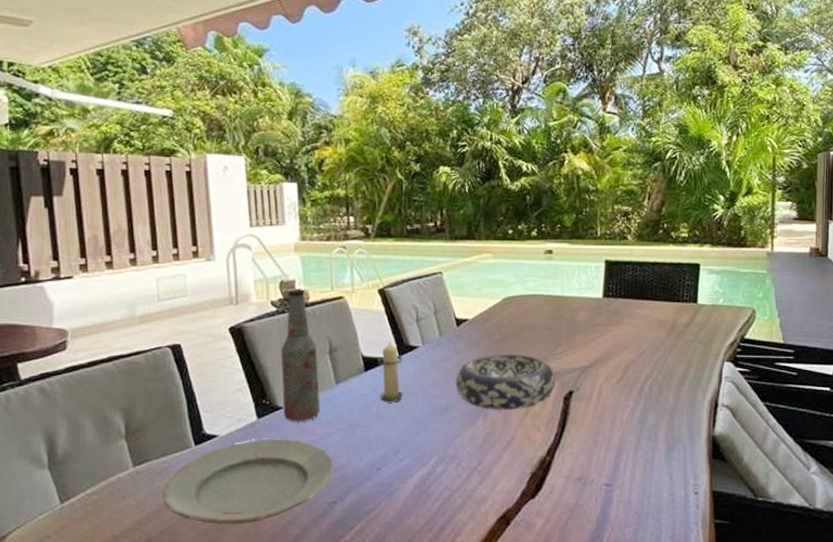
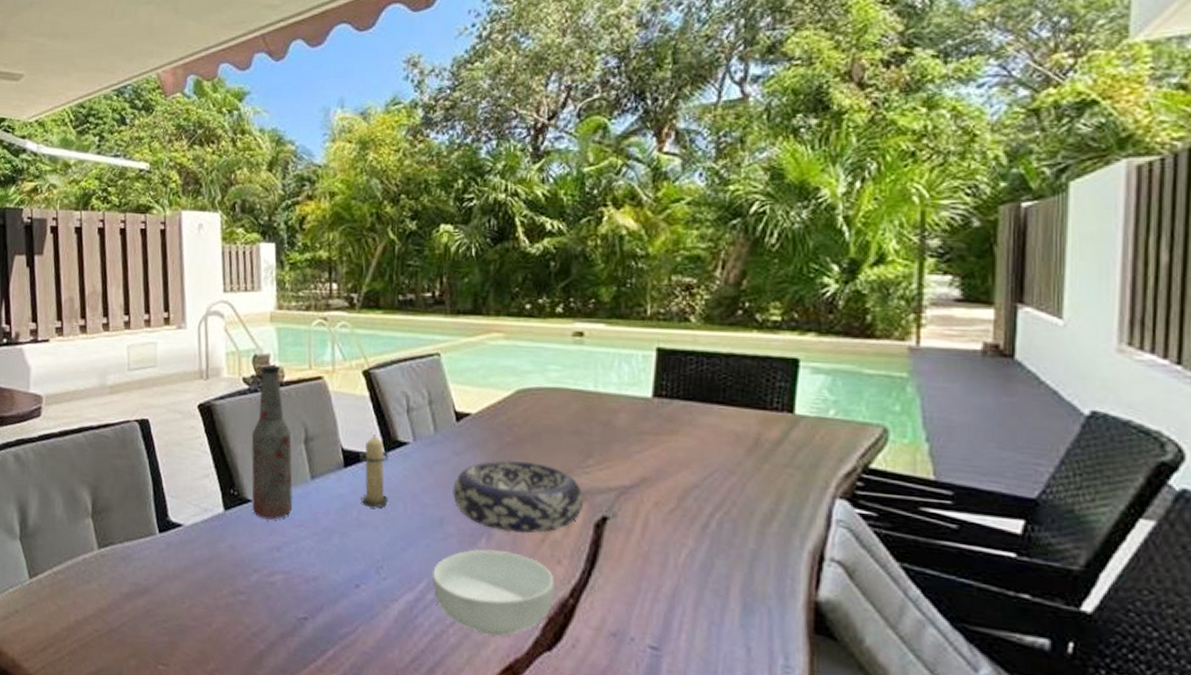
plate: present [162,439,333,525] -> none [125,534,305,629]
cereal bowl: none [440,425,536,494] -> present [431,549,556,637]

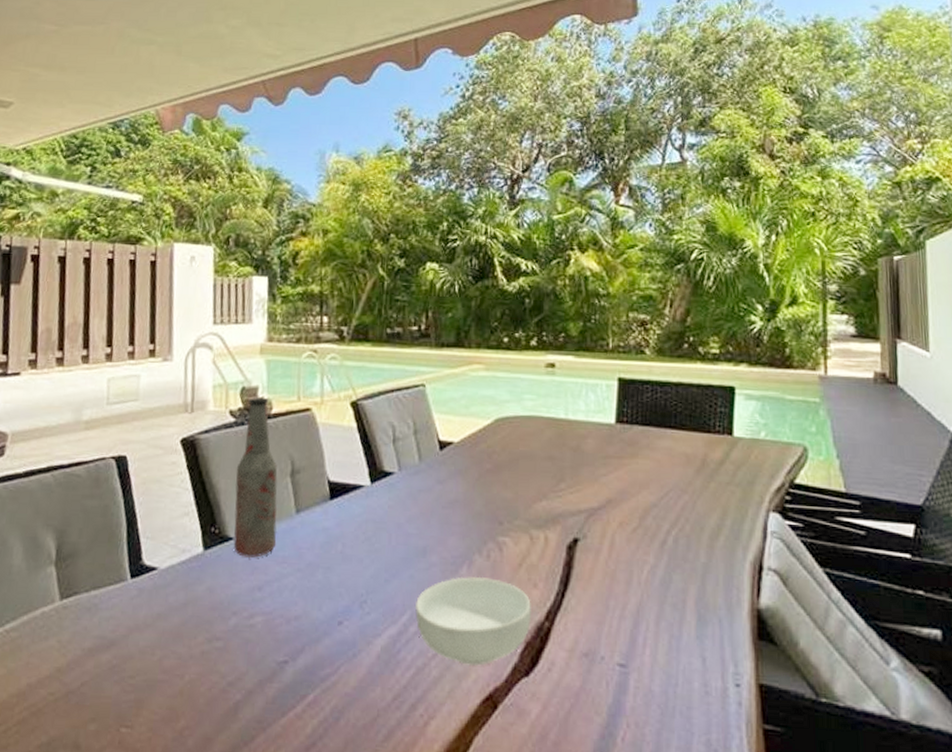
candle: present [360,435,390,508] -> none [345,465,376,540]
decorative bowl: present [453,459,583,533] -> none [436,486,556,559]

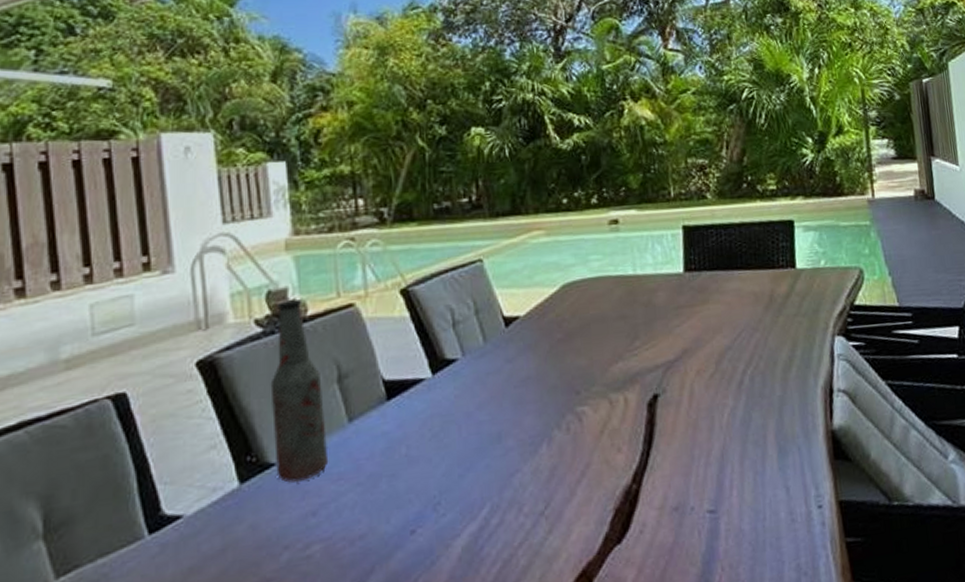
cereal bowl: present [414,576,532,666] -> none [494,451,619,546]

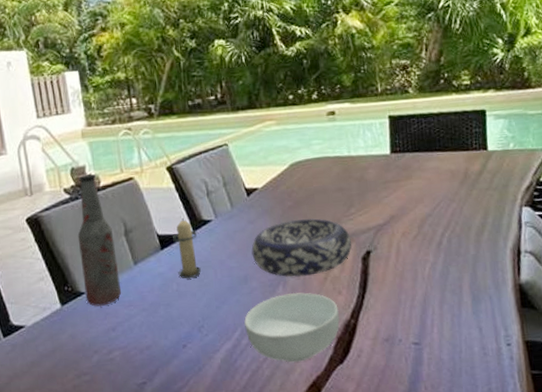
candle: none [404,357,440,439] -> present [173,218,201,279]
cereal bowl: none [494,451,619,546] -> present [243,292,340,363]
decorative bowl: none [508,354,635,432] -> present [251,218,352,277]

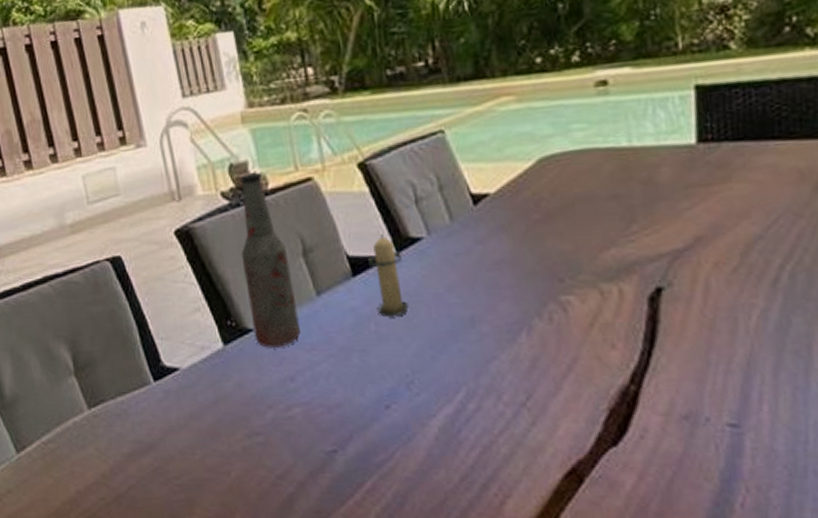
cereal bowl: present [243,292,340,363] -> none [470,342,613,439]
decorative bowl: present [251,218,352,277] -> none [480,238,632,321]

